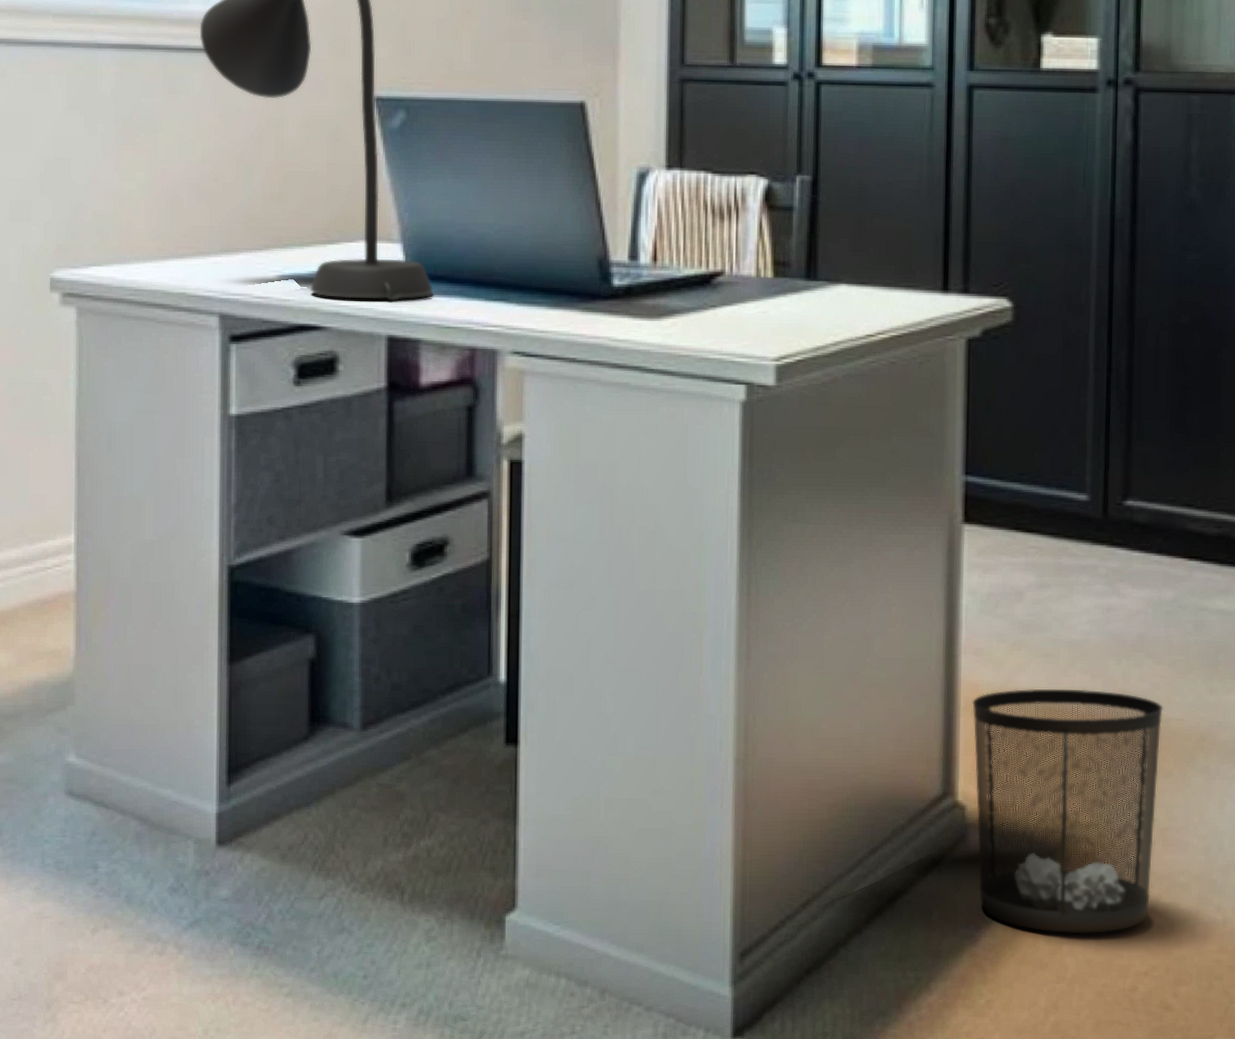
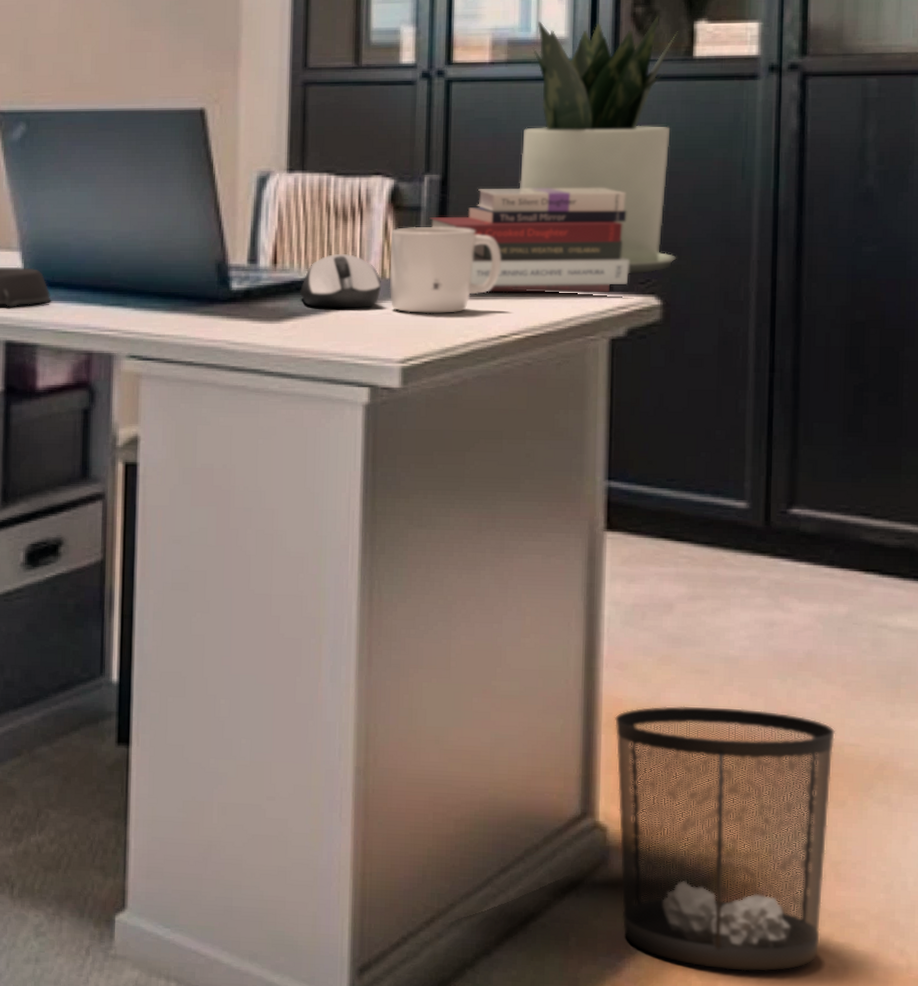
computer mouse: none [679,251,756,306] -> present [300,253,381,308]
mug: none [764,227,868,312] -> present [389,227,502,313]
books: none [801,191,984,295] -> present [429,187,629,293]
planter: none [884,27,1028,278] -> present [519,15,679,276]

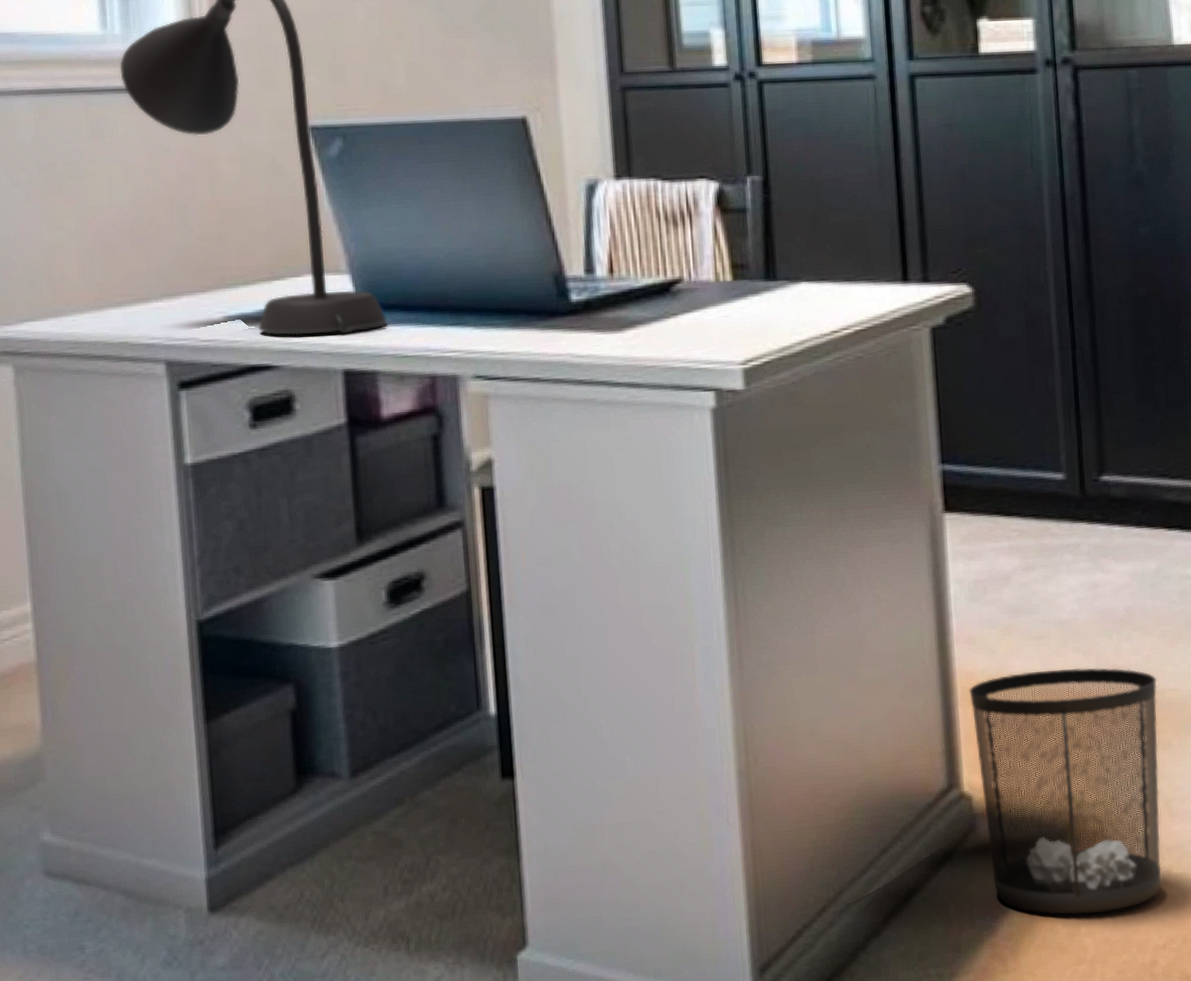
computer mouse: present [300,253,381,308] -> none [639,258,717,315]
mug: present [389,227,502,313] -> none [721,227,827,314]
books: present [429,187,629,293] -> none [755,181,942,290]
planter: present [519,15,679,276] -> none [834,14,983,266]

